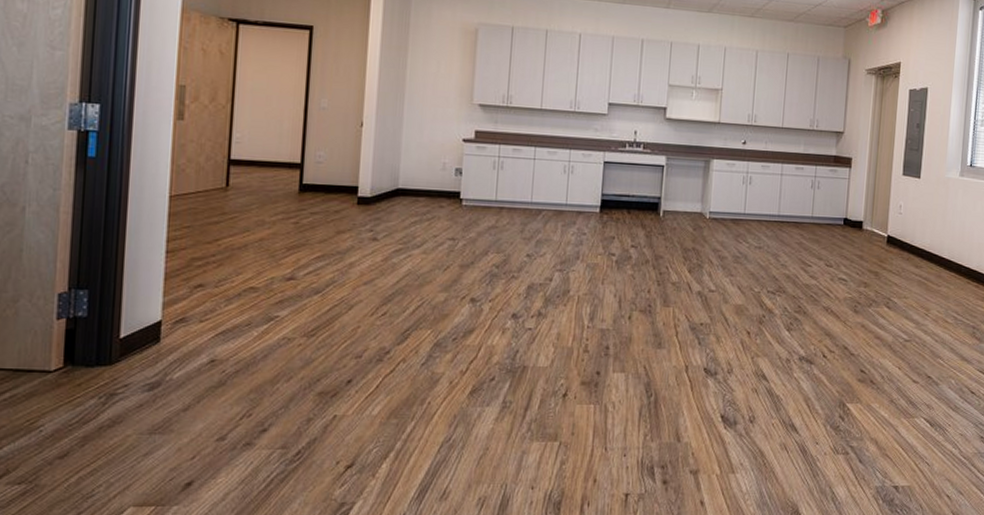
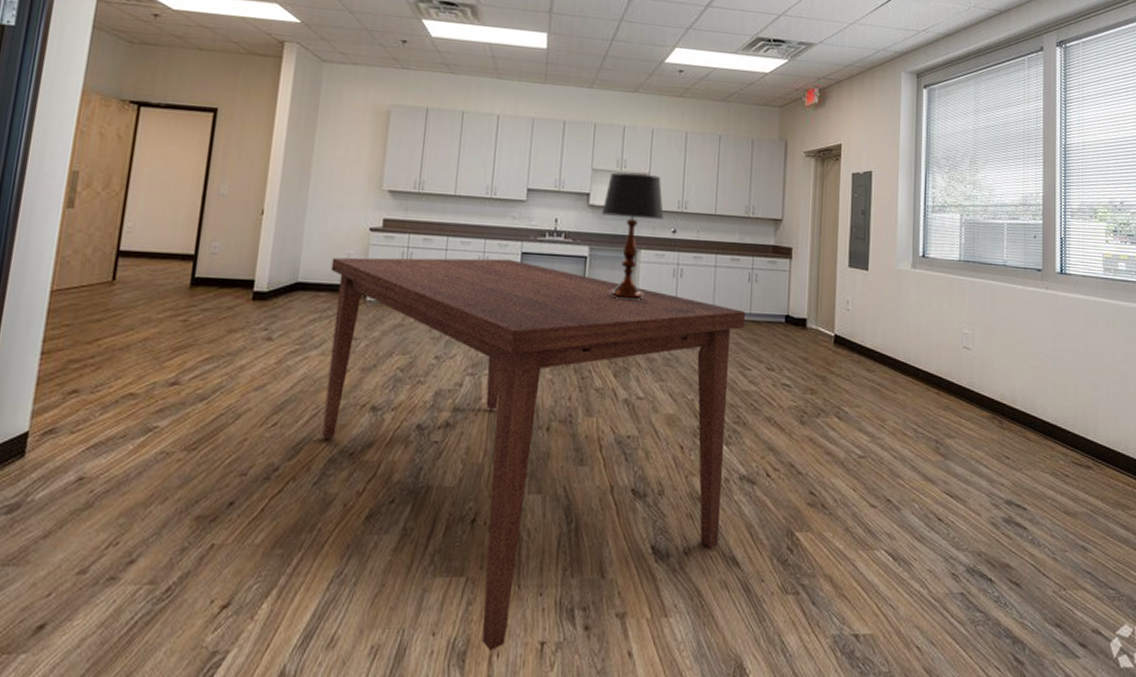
dining table: none [427,166,808,501] -> present [322,257,745,651]
table lamp: none [677,88,735,206] -> present [601,172,664,301]

